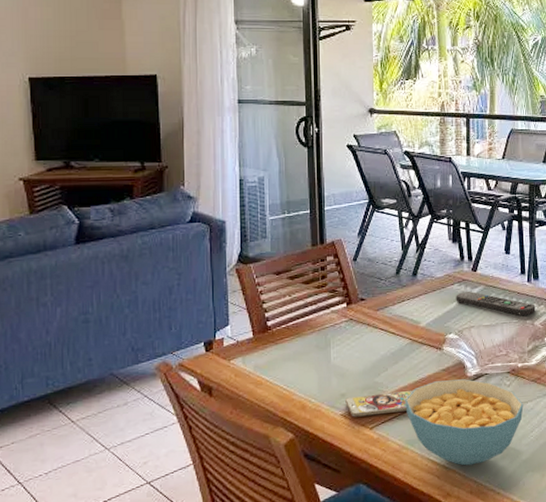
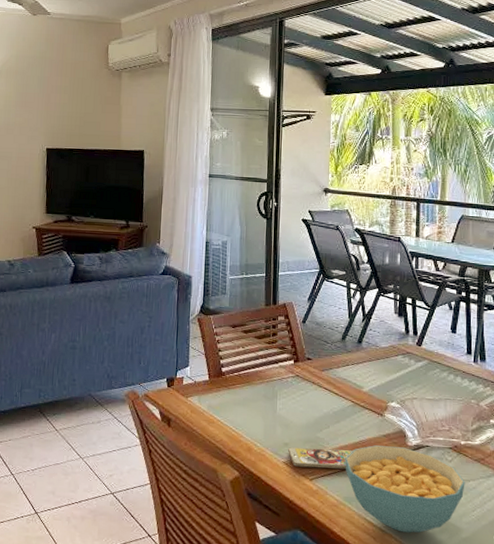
remote control: present [456,291,536,317] -> none [399,363,481,396]

